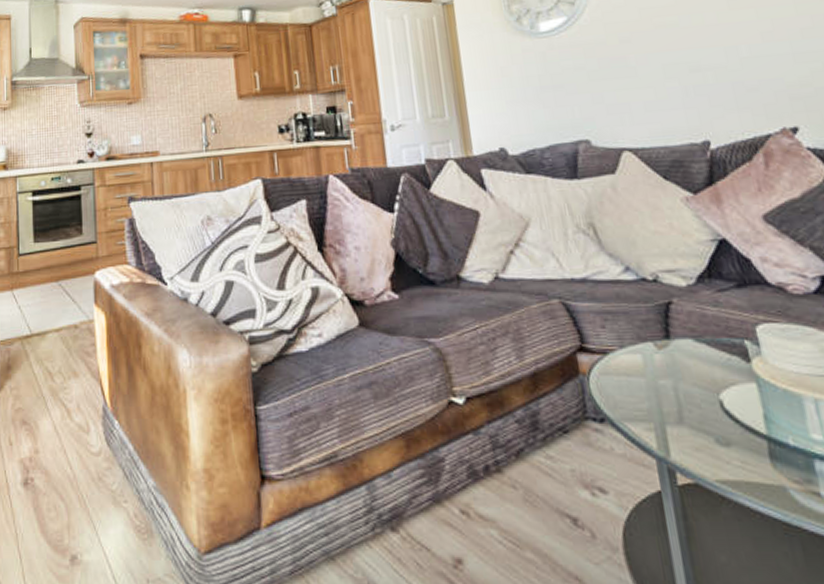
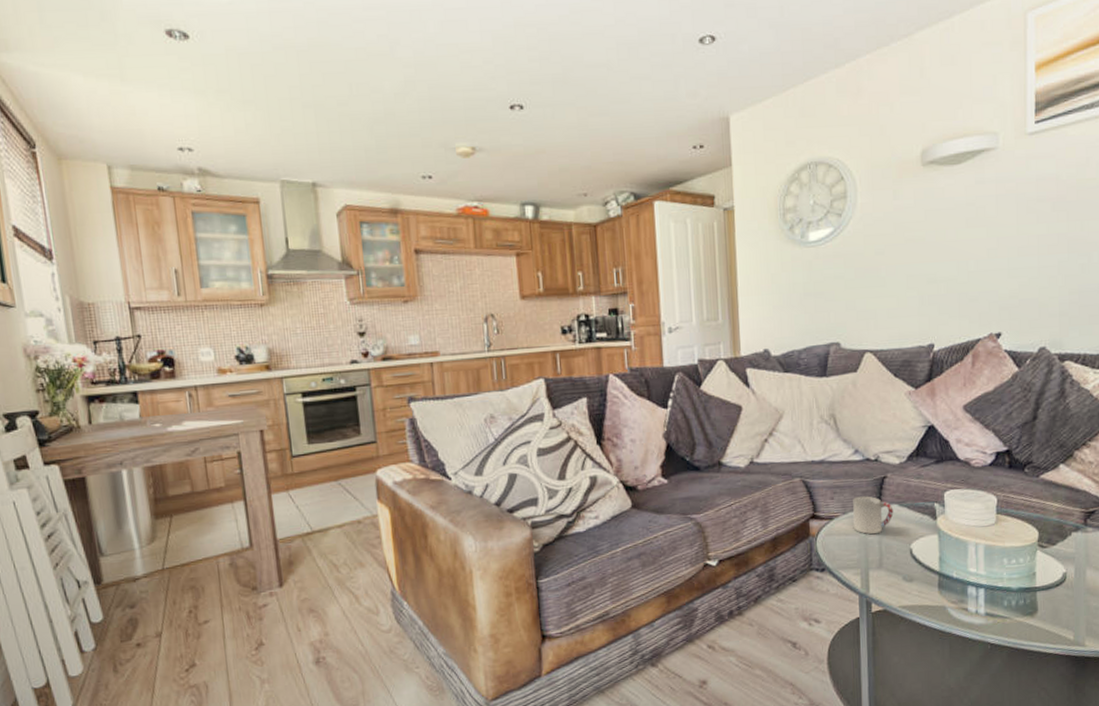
cup: none [630,326,689,377] -> present [853,496,894,535]

